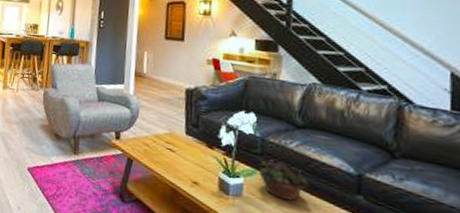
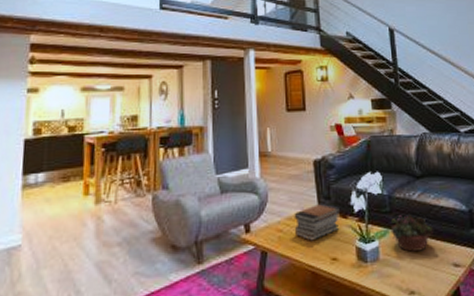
book stack: none [160,129,208,162] -> present [294,202,341,241]

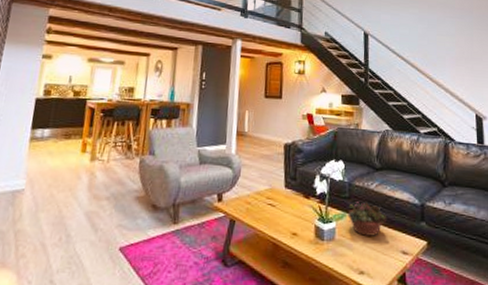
book stack: present [294,202,341,241] -> none [262,182,305,216]

